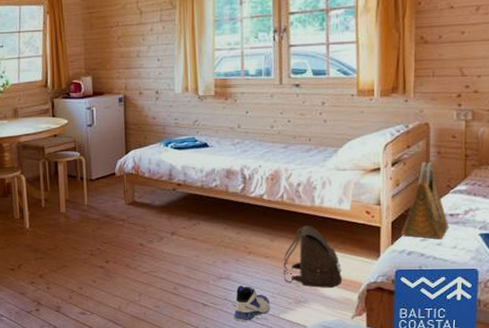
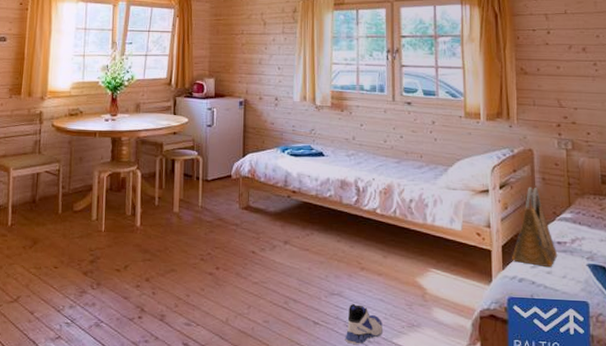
satchel: present [283,225,342,288] -> none [396,243,455,312]

